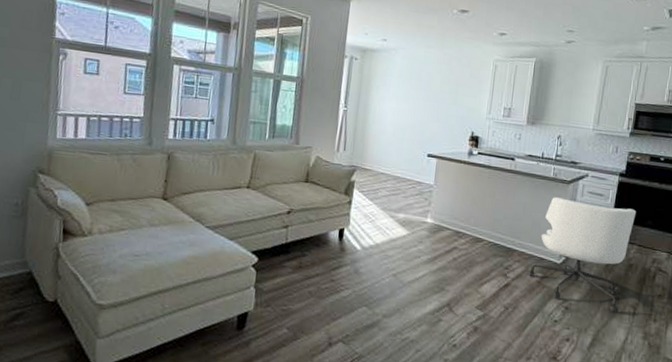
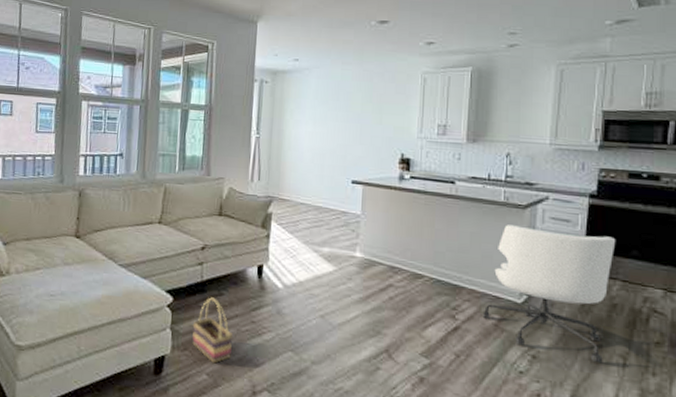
basket: none [275,258,314,318] -> present [192,297,234,364]

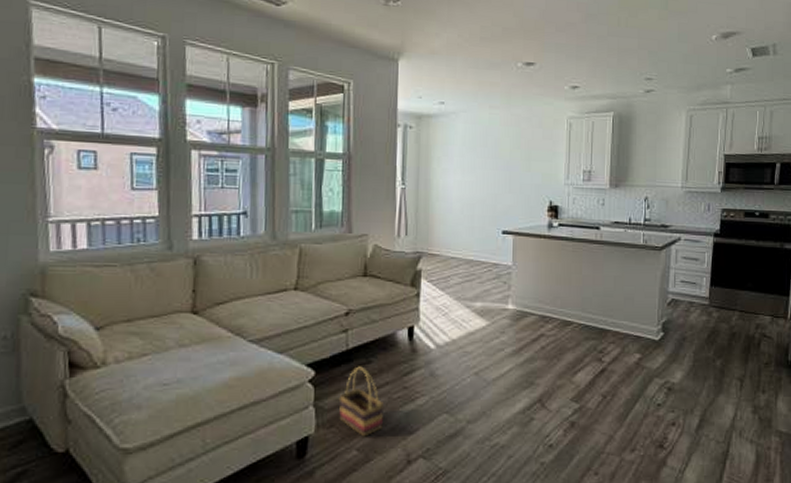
office chair: present [482,225,616,364] -> none [626,266,735,388]

